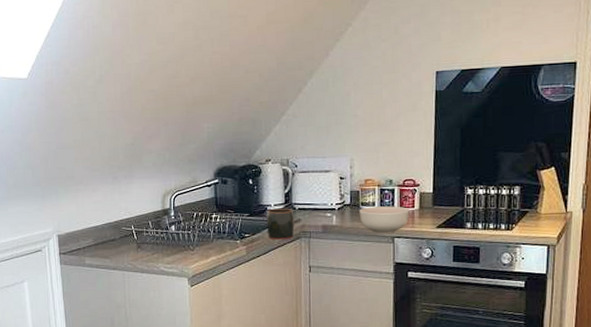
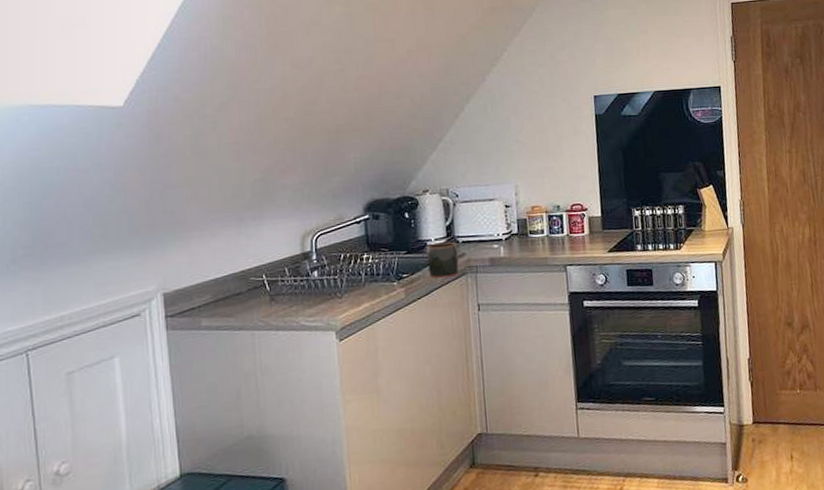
bowl: present [359,206,410,235] -> none [528,232,580,264]

